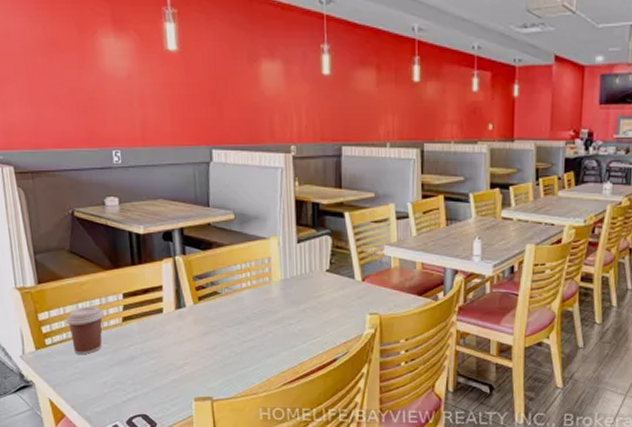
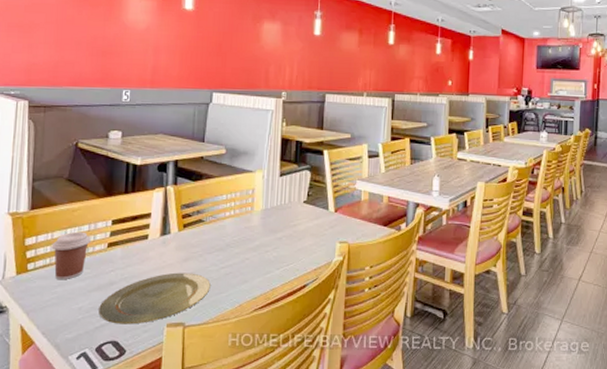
plate: none [123,347,235,399] -> present [99,272,211,325]

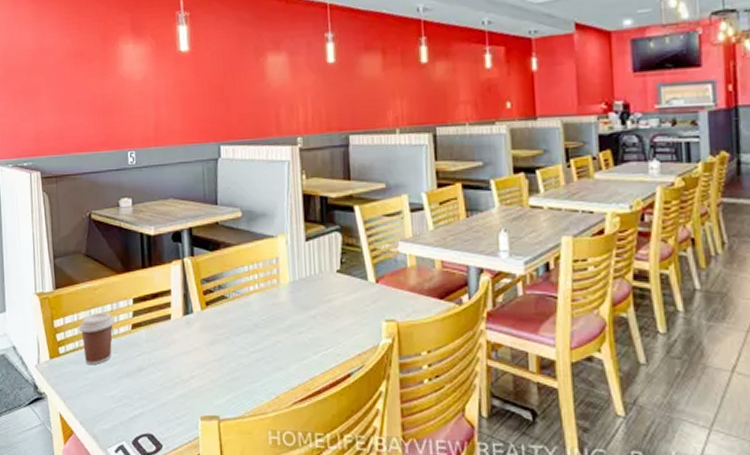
plate: present [99,272,211,325] -> none [130,357,242,416]

